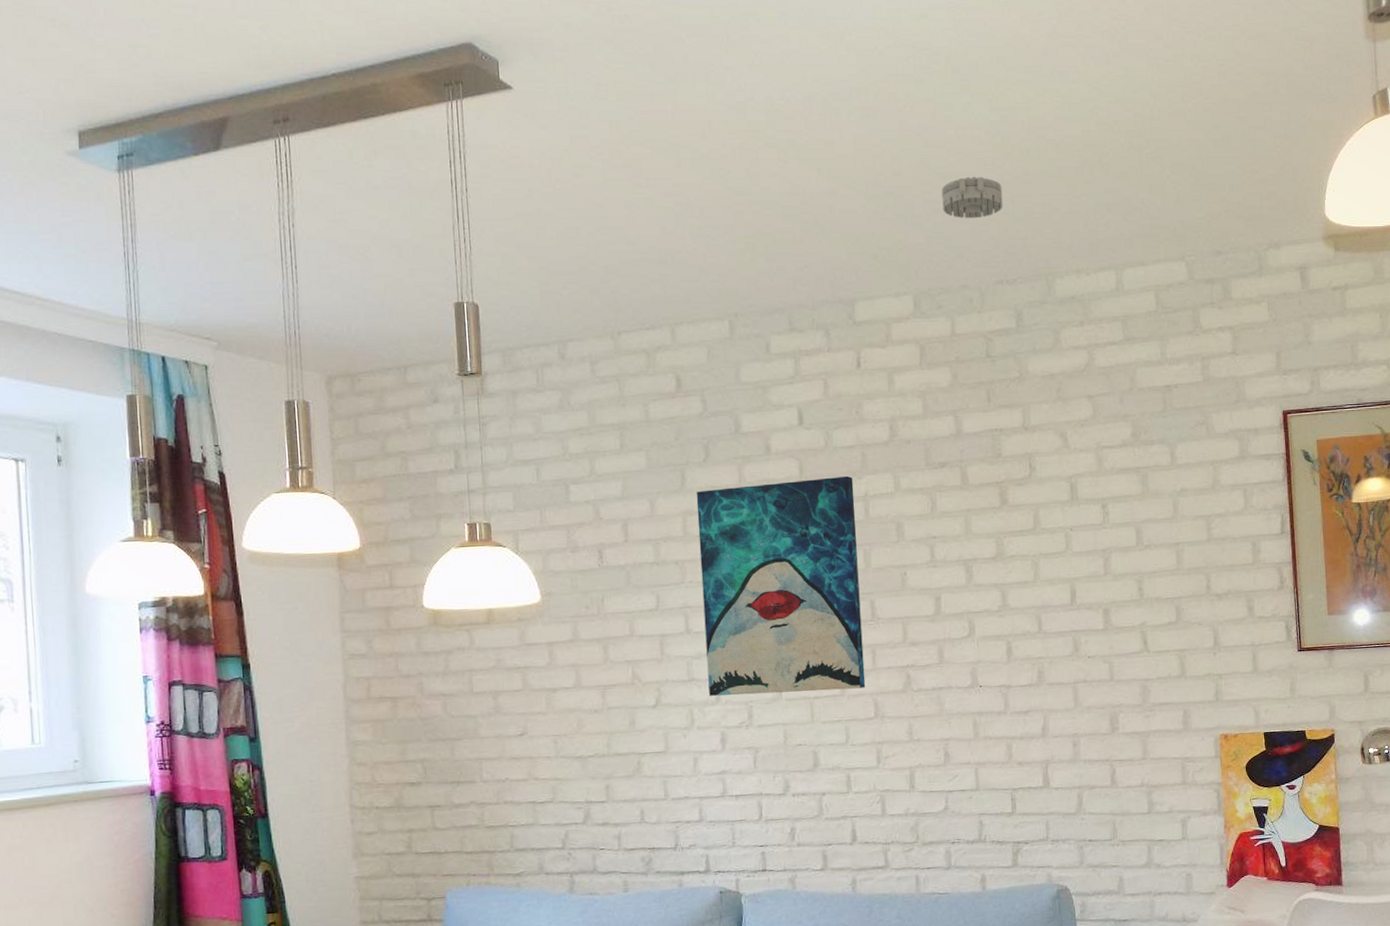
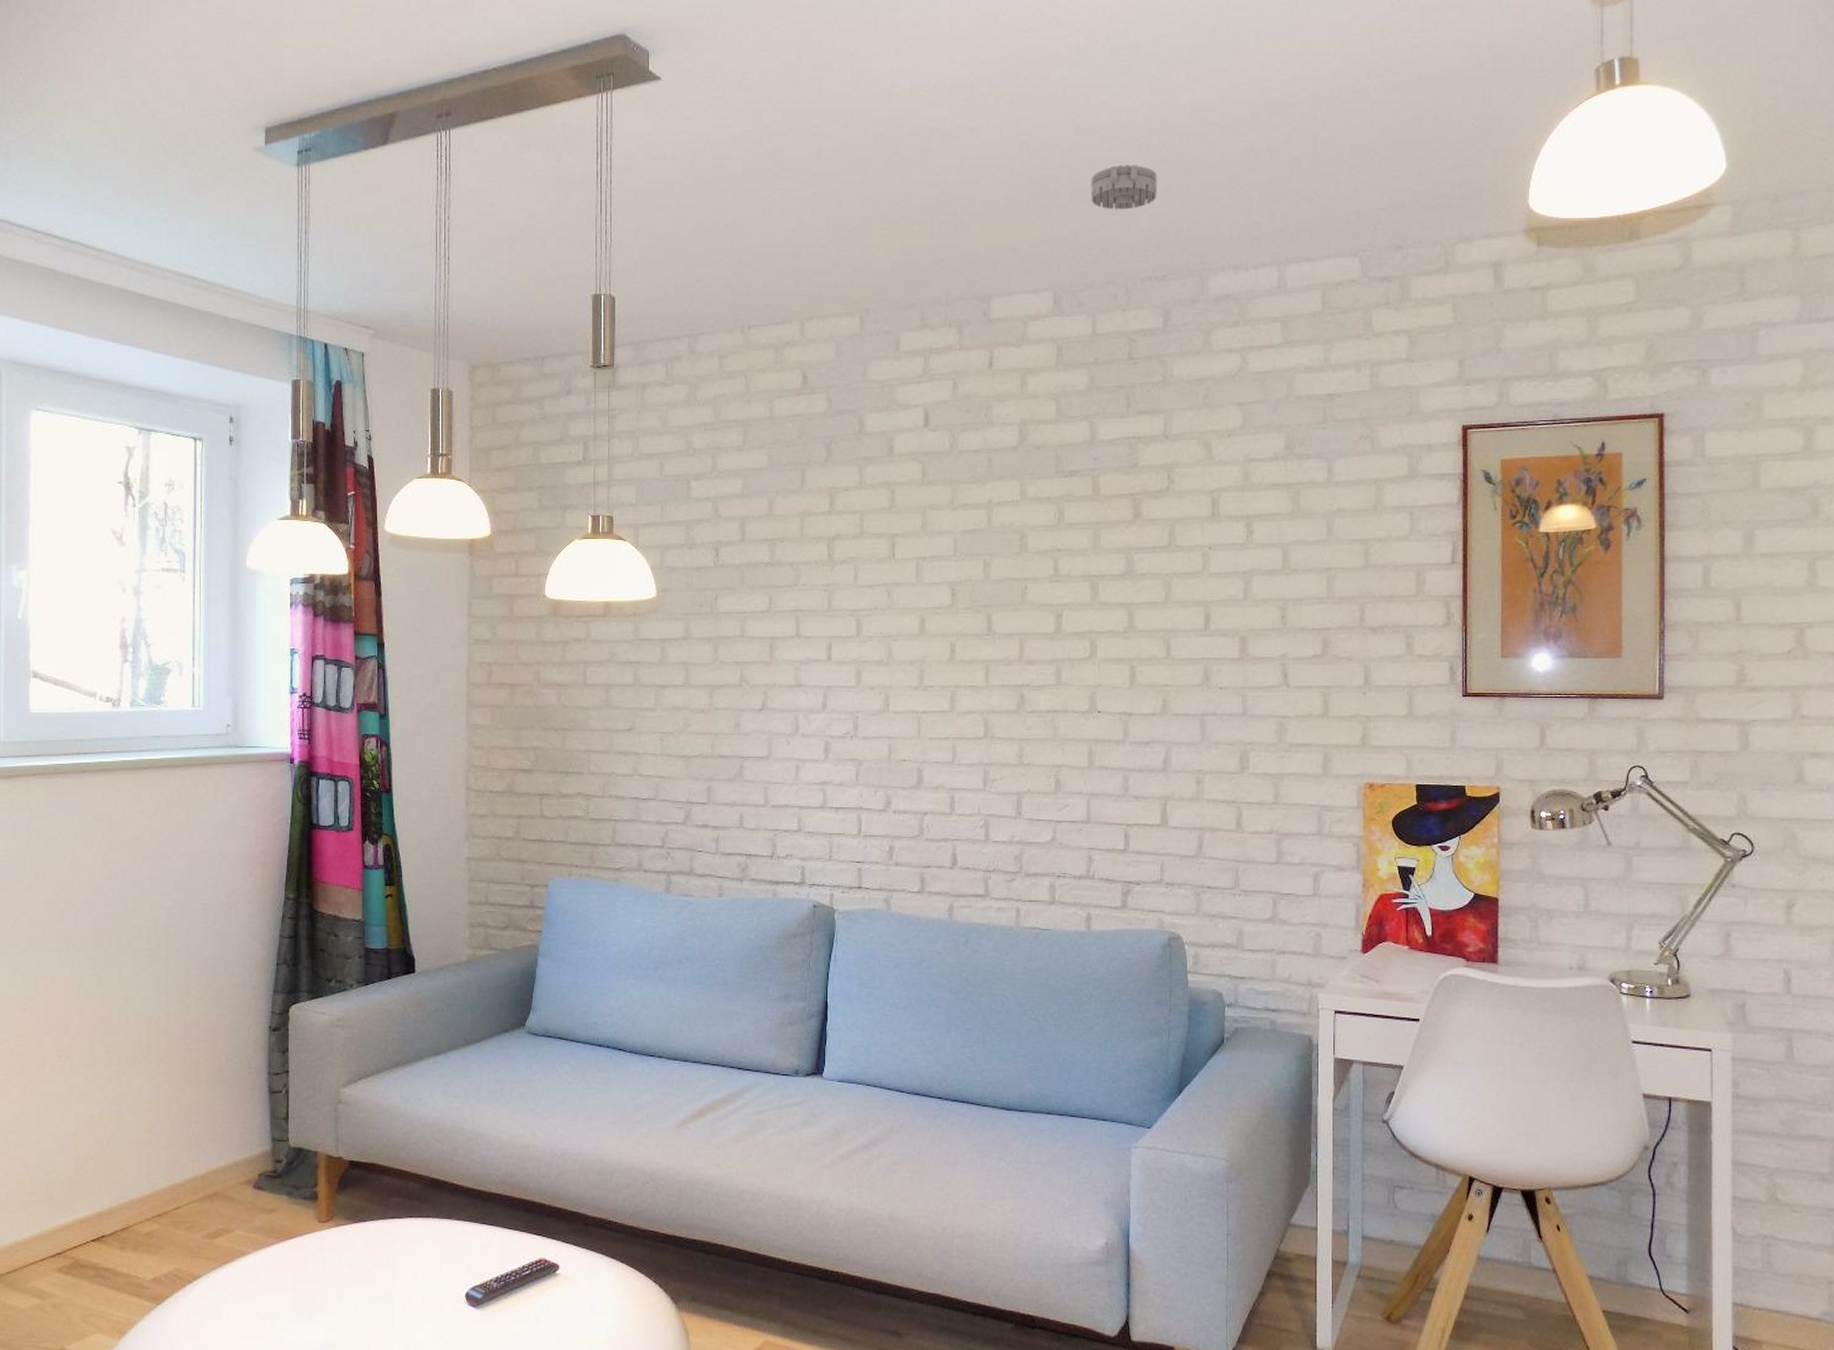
wall art: present [696,475,866,696] -> none [815,481,977,706]

